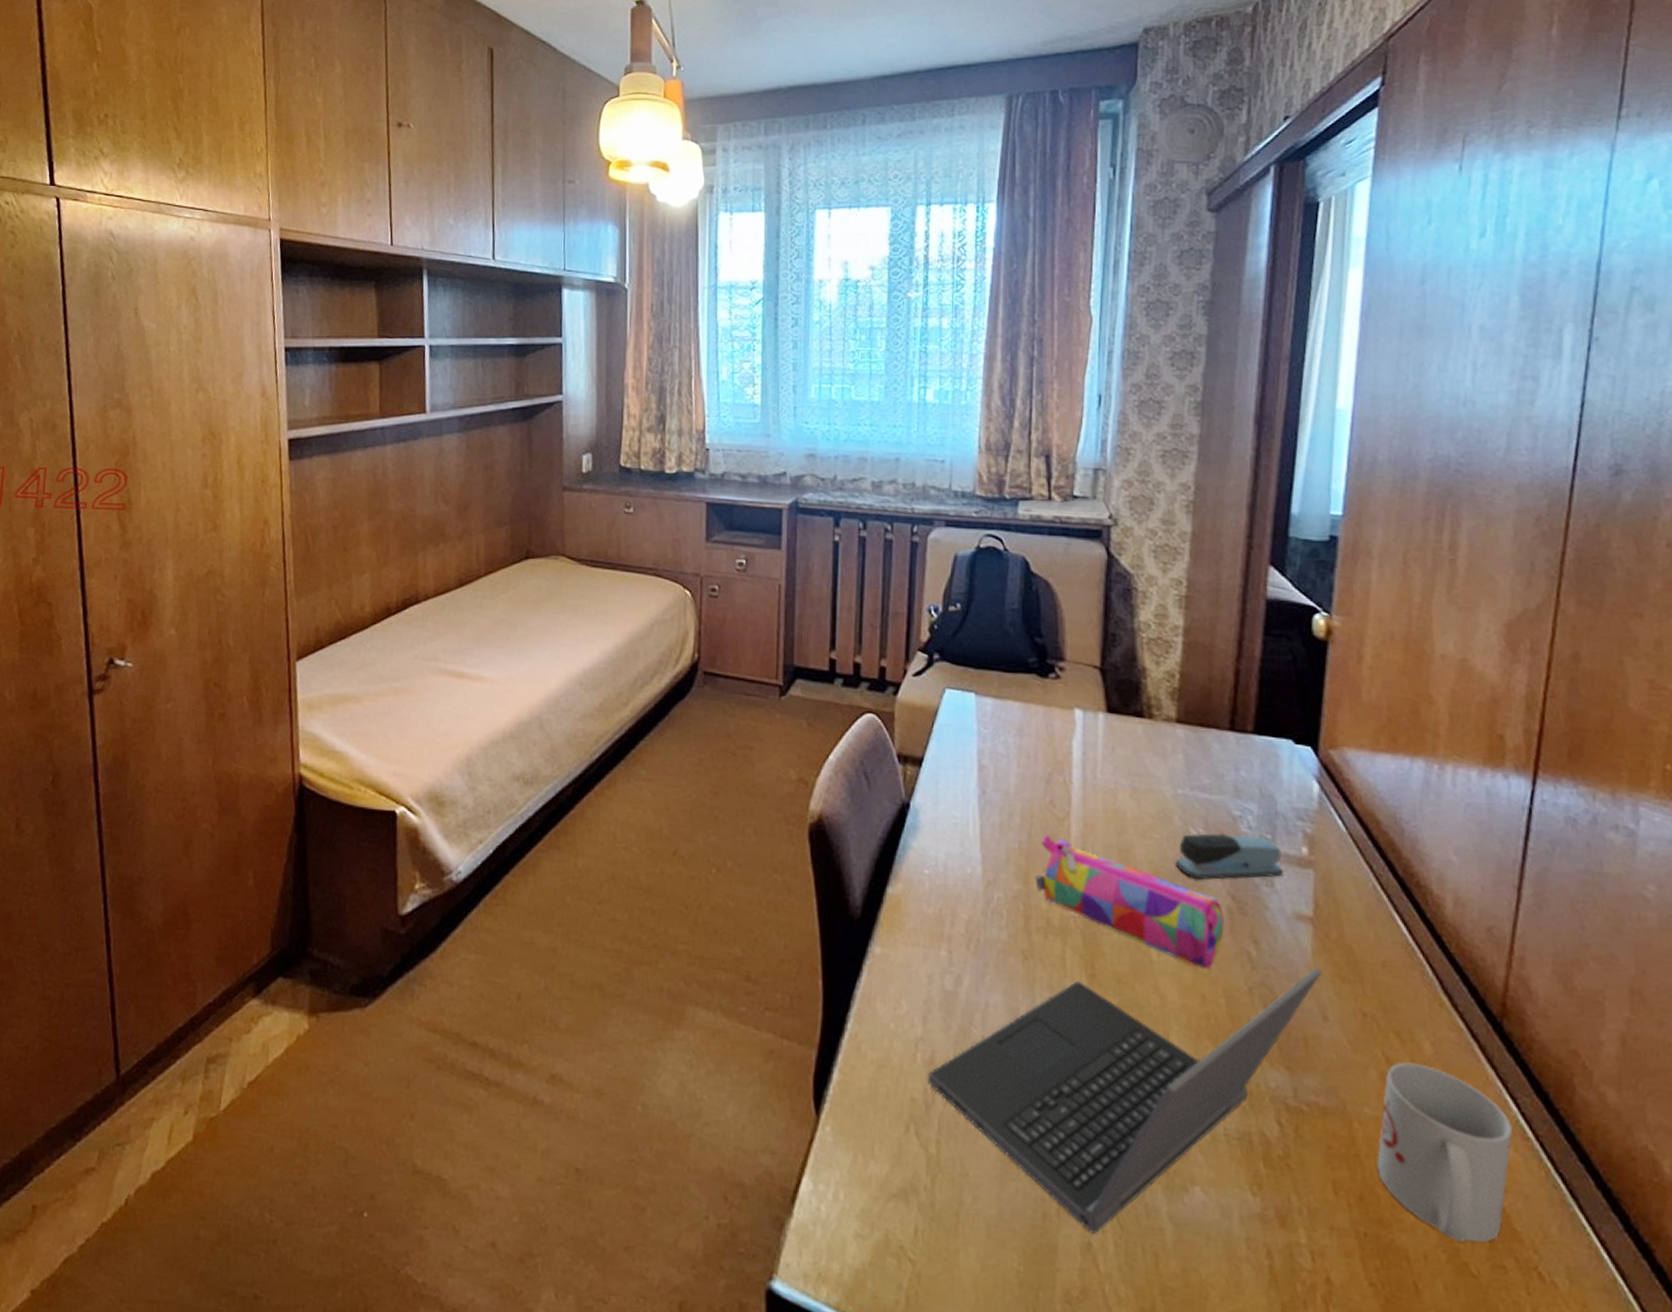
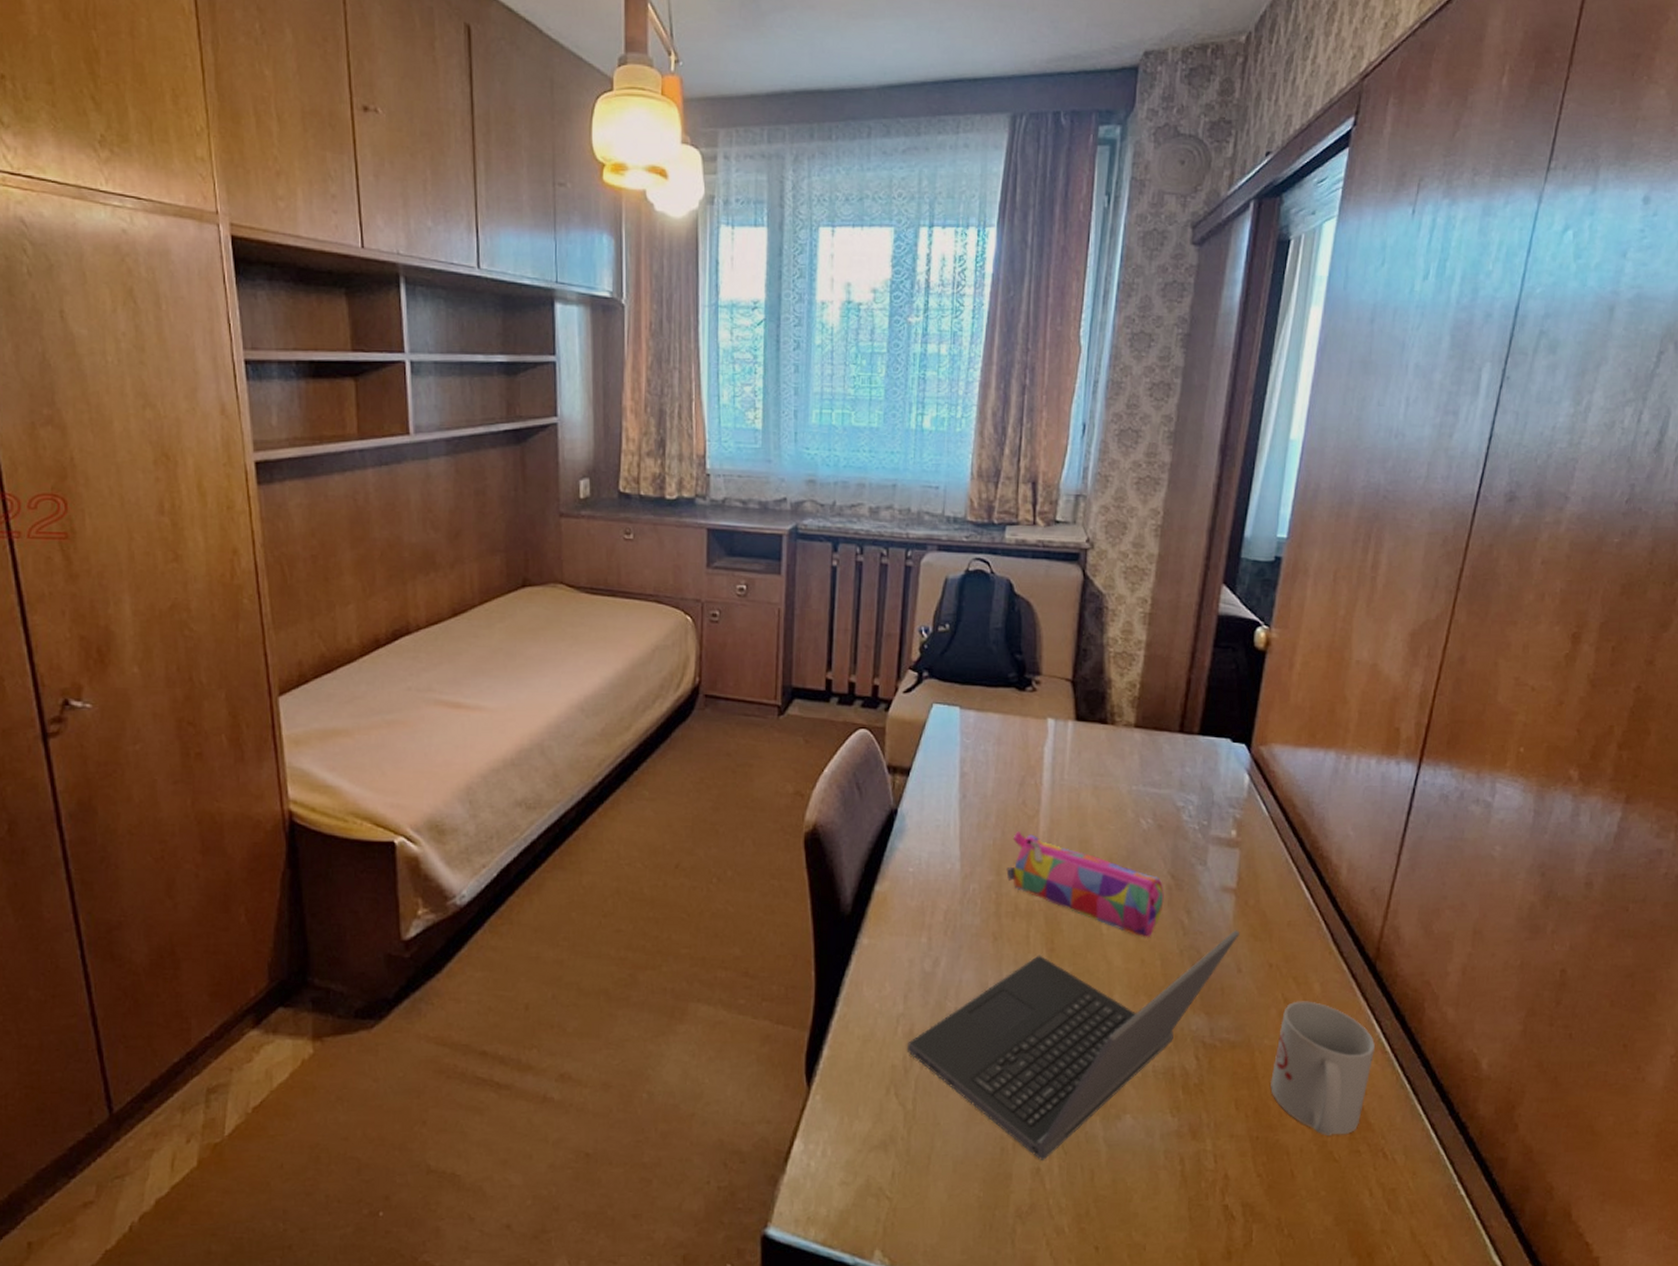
stapler: present [1176,833,1284,880] -> none [1127,823,1216,862]

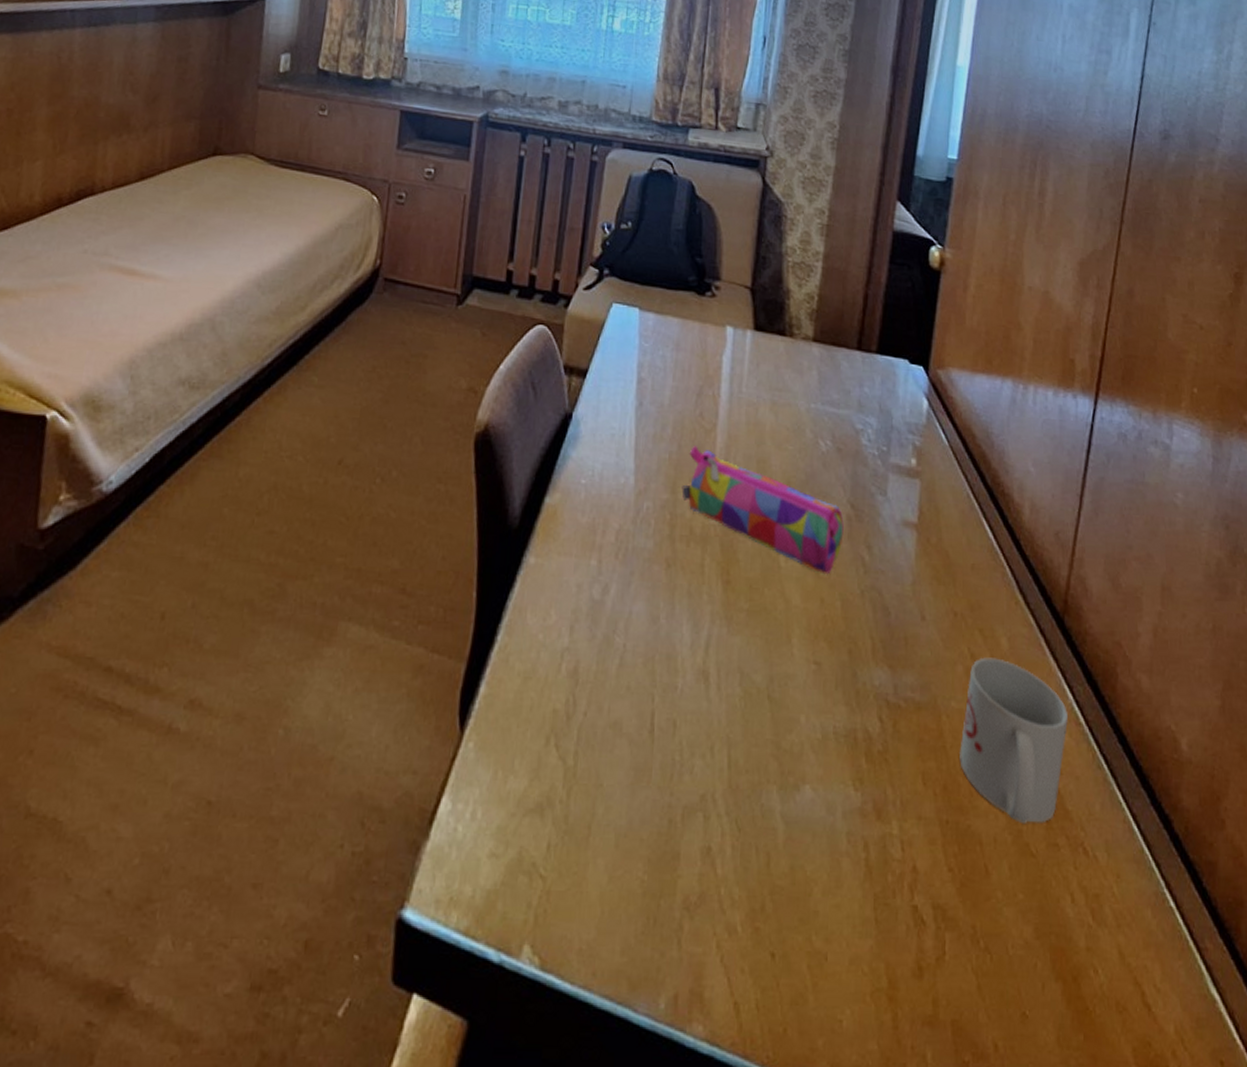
laptop computer: present [906,930,1241,1160] -> none [570,571,923,838]

